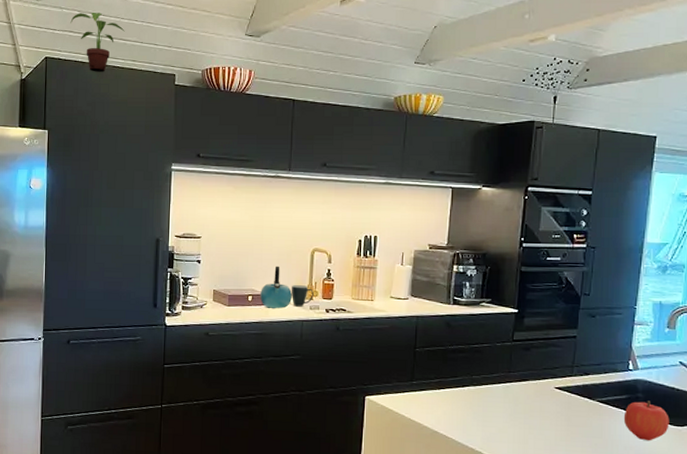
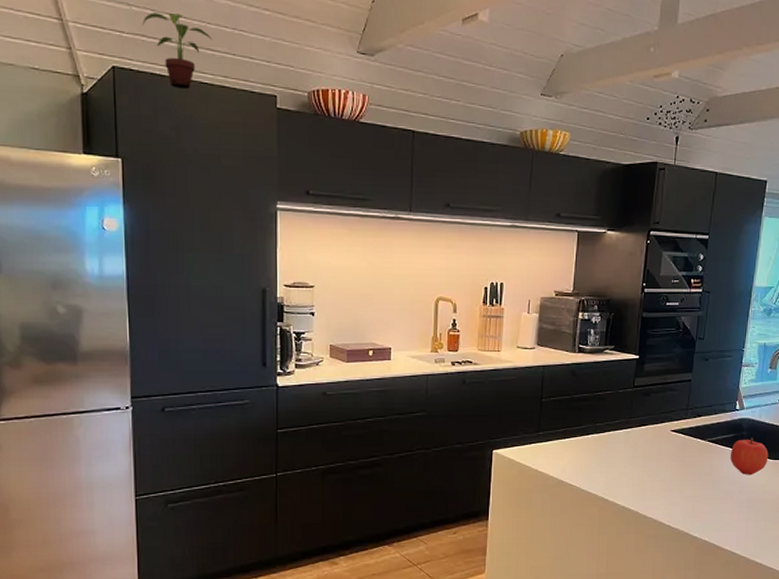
kettle: present [260,266,292,309] -> none [382,316,416,363]
mug: present [291,284,314,307] -> none [414,336,439,360]

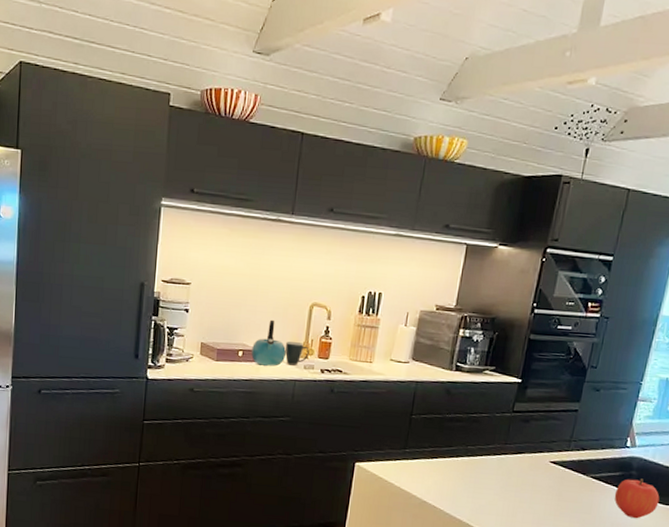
potted plant: present [142,12,213,89] -> none [50,10,114,85]
kettle: none [382,316,416,363] -> present [251,319,286,367]
mug: none [414,336,439,360] -> present [285,341,309,366]

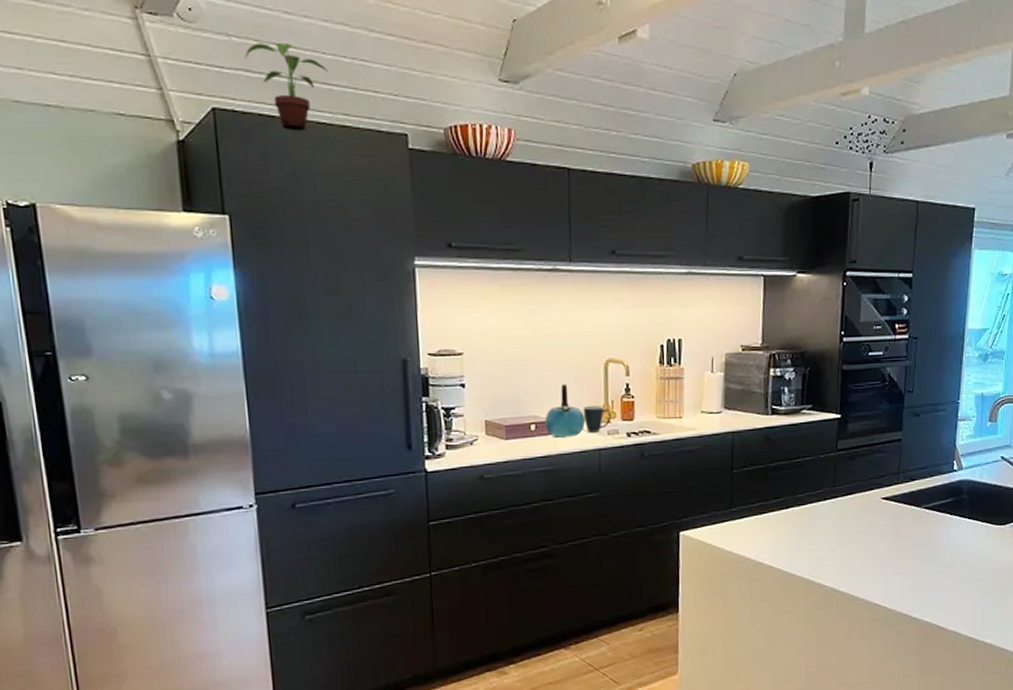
potted plant: none [50,10,114,85] -> present [245,43,329,131]
fruit: present [614,478,660,519] -> none [949,501,993,545]

